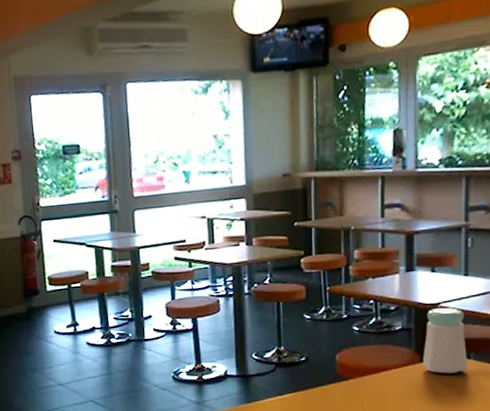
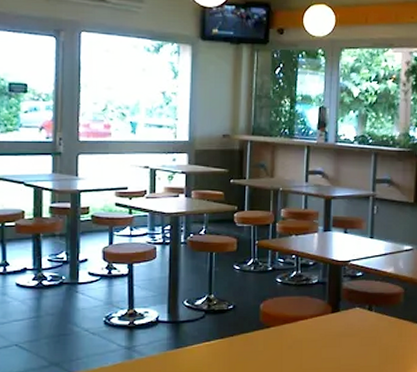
salt shaker: present [423,307,468,374] -> none [334,265,370,324]

